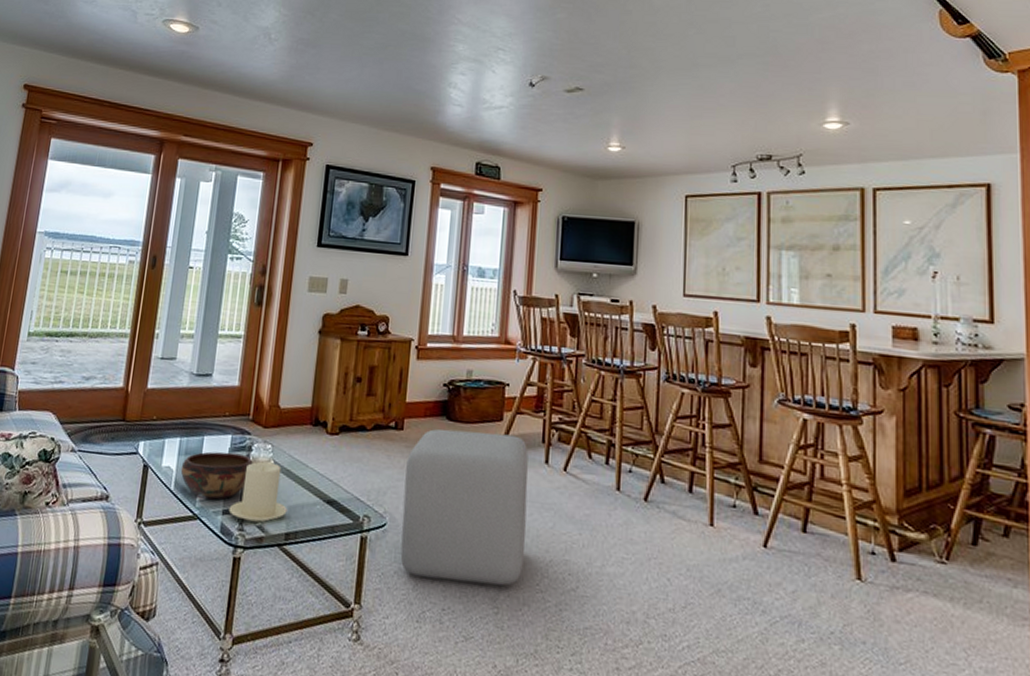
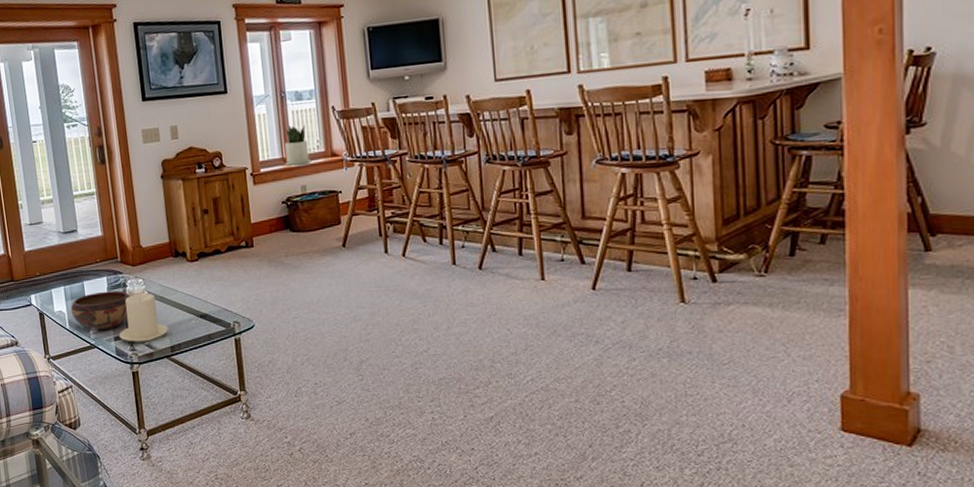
pouf: present [400,429,529,586] -> none [261,234,379,362]
planter: none [454,302,483,349] -> present [284,124,311,167]

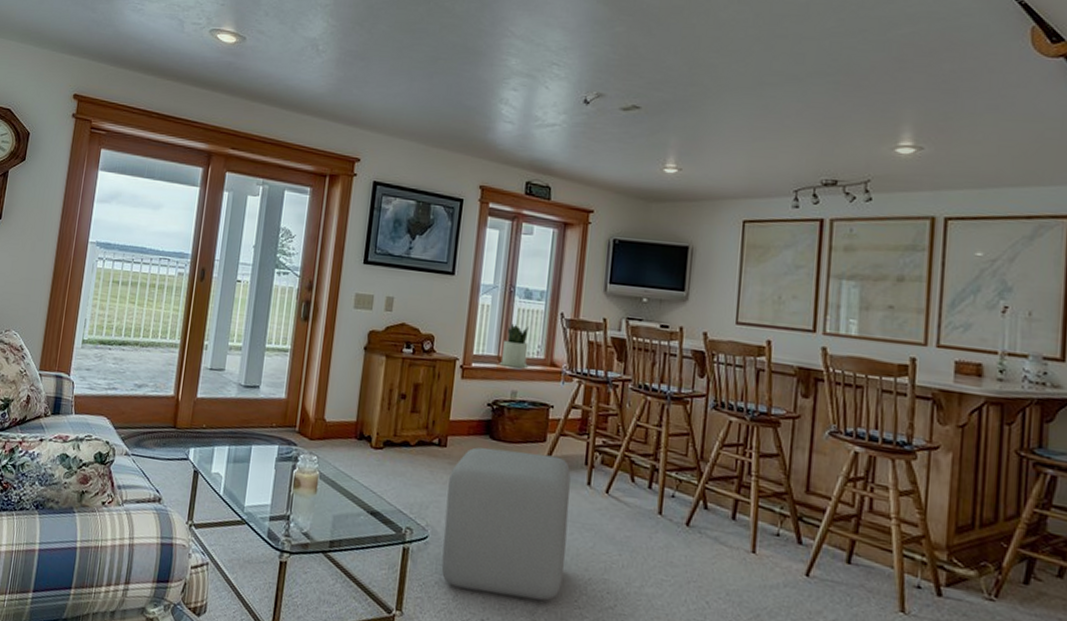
decorative bowl: present [70,290,130,331] -> none [229,460,299,507]
candle: present [119,293,168,342] -> none [275,472,332,530]
pouf: none [261,234,379,362] -> present [441,447,571,601]

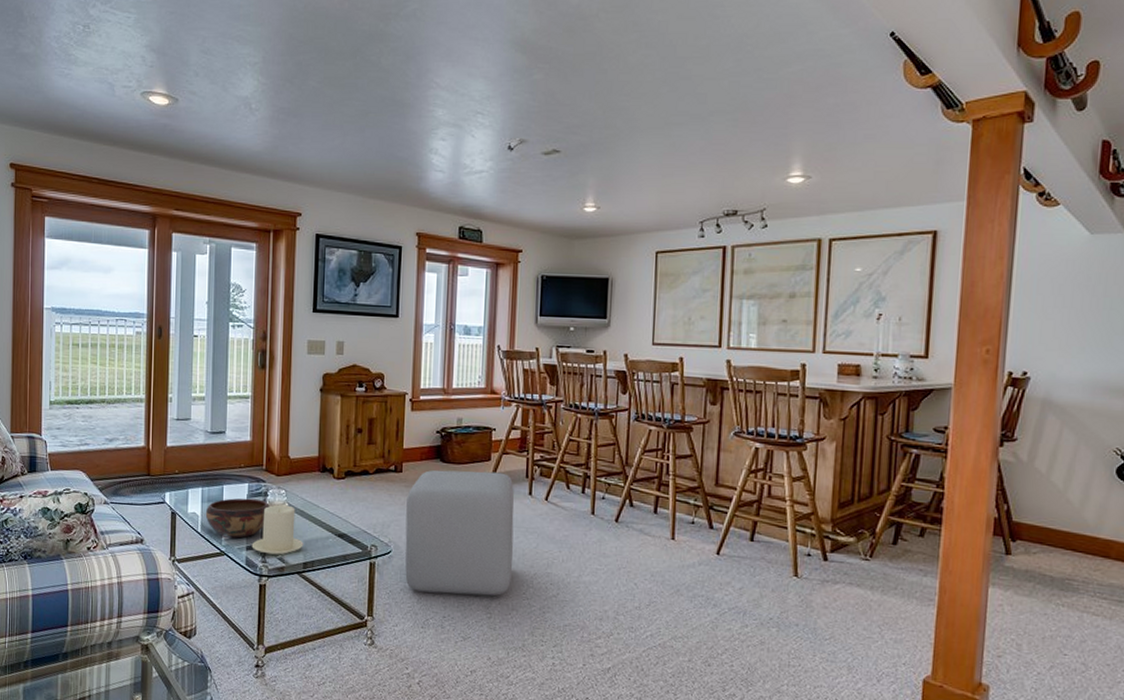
decorative bowl: none [229,460,299,507] -> present [205,498,270,539]
candle: none [275,472,332,530] -> present [251,504,304,555]
planter: present [499,323,529,370] -> none [444,358,471,399]

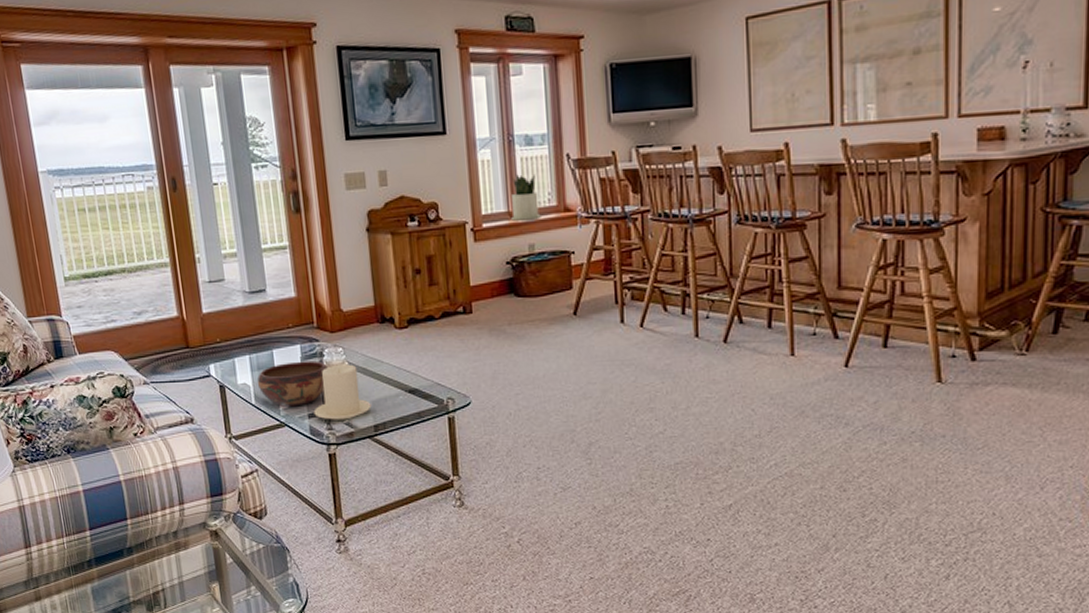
pouf: present [405,470,514,596] -> none [481,301,610,443]
planter: none [444,358,471,399] -> present [510,173,541,222]

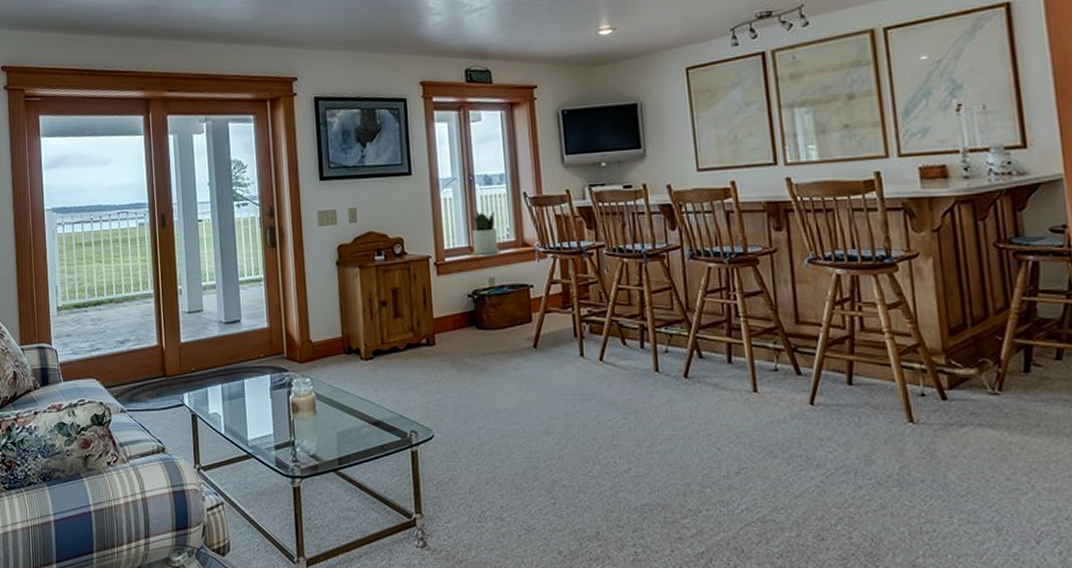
decorative bowl: present [257,360,328,407] -> none [227,391,295,437]
candle: present [313,364,372,420] -> none [280,395,336,452]

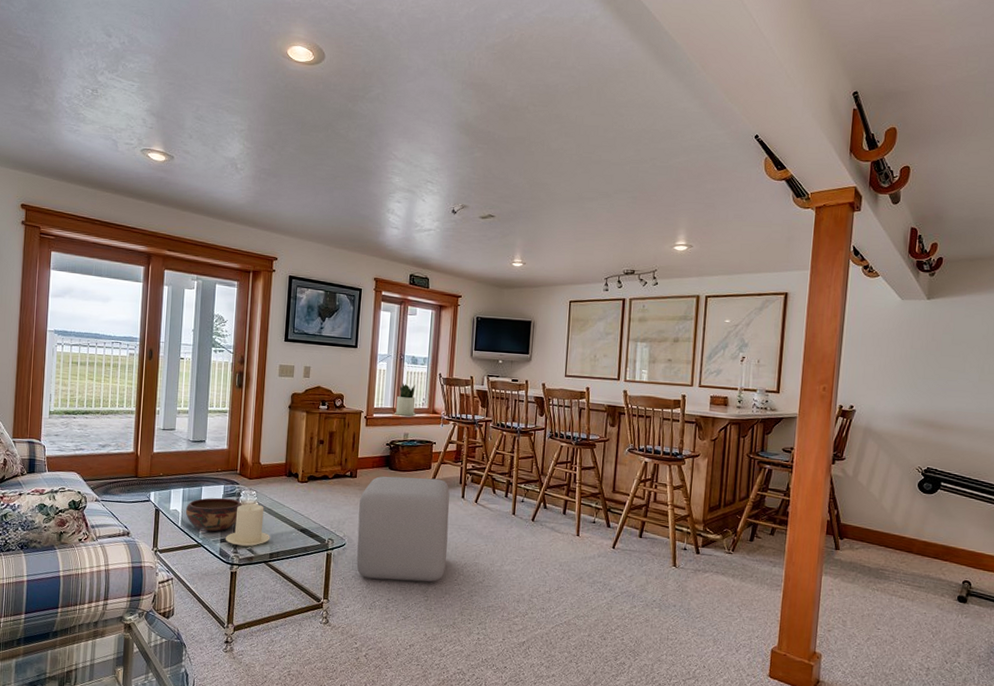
decorative bowl: none [227,391,295,437] -> present [185,497,242,533]
candle: none [280,395,336,452] -> present [225,503,270,547]
pouf: none [443,334,574,480] -> present [356,476,450,582]

